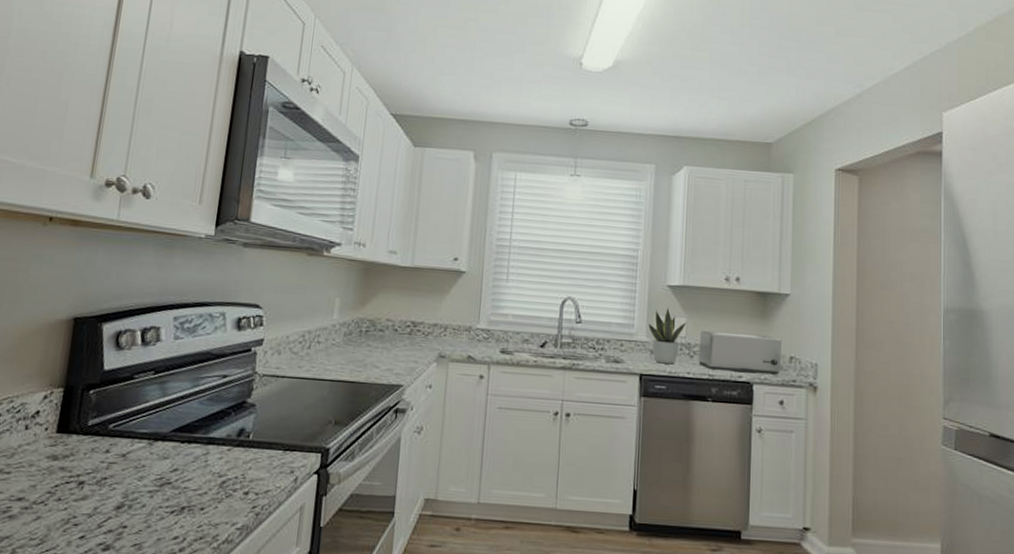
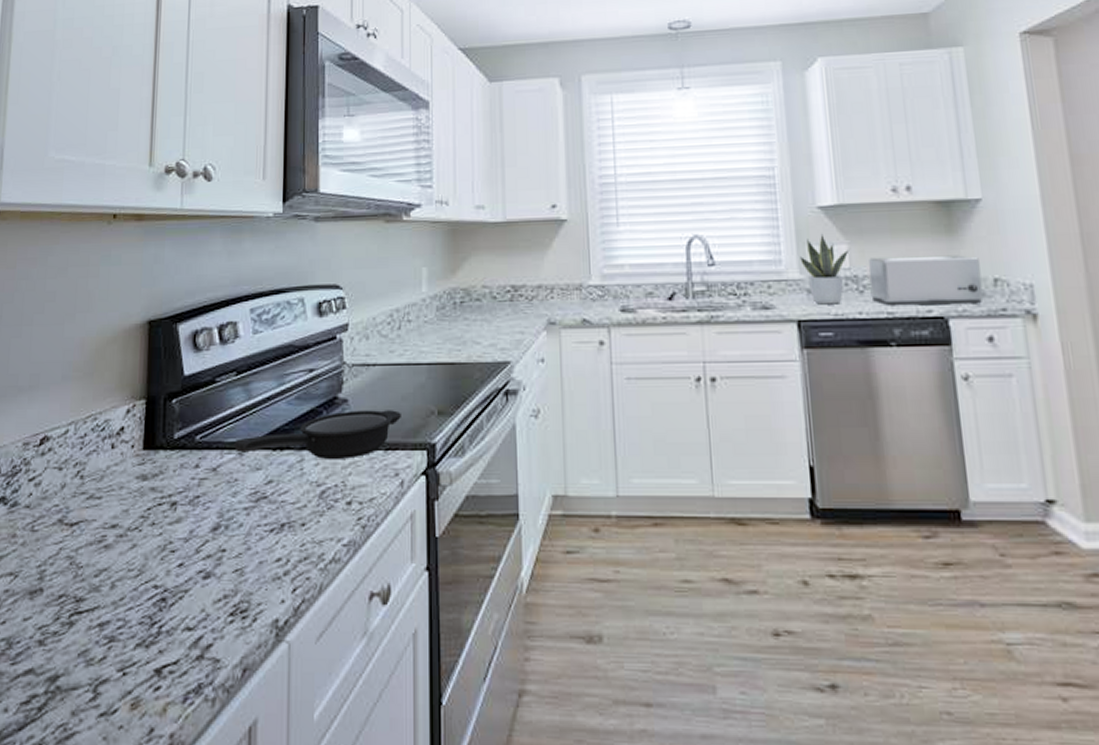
frying pan: none [144,414,302,455] -> present [233,410,401,459]

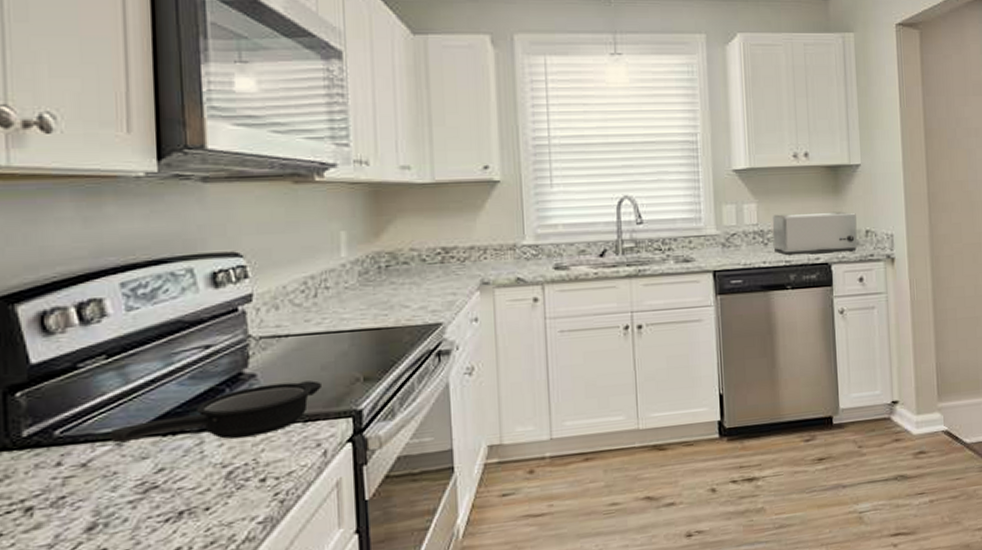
potted plant: present [800,233,850,305] -> none [717,194,758,257]

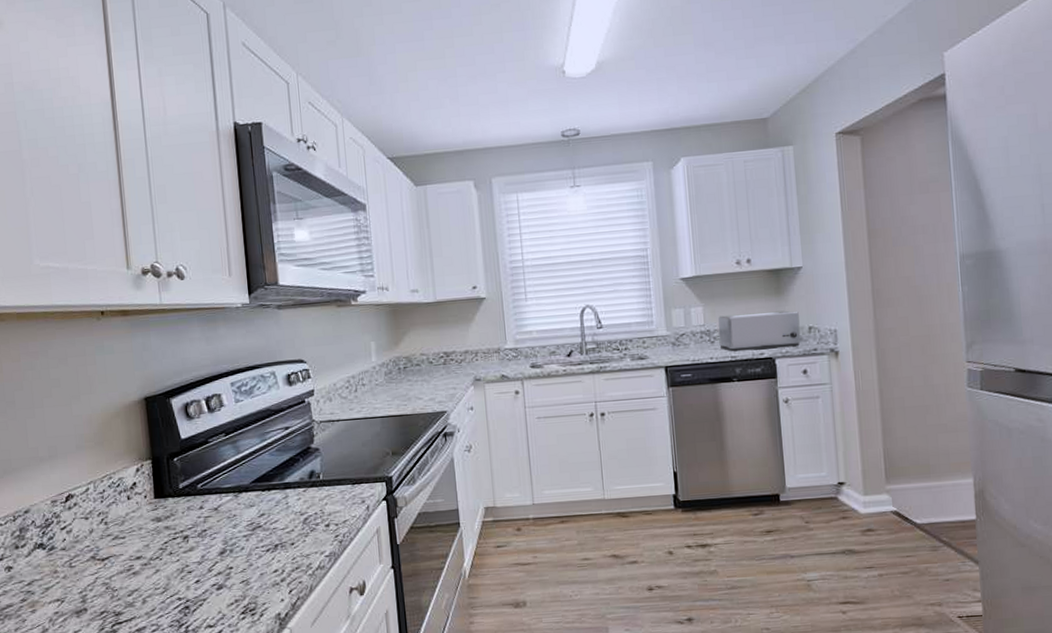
frying pan: present [108,380,321,443] -> none [229,454,363,495]

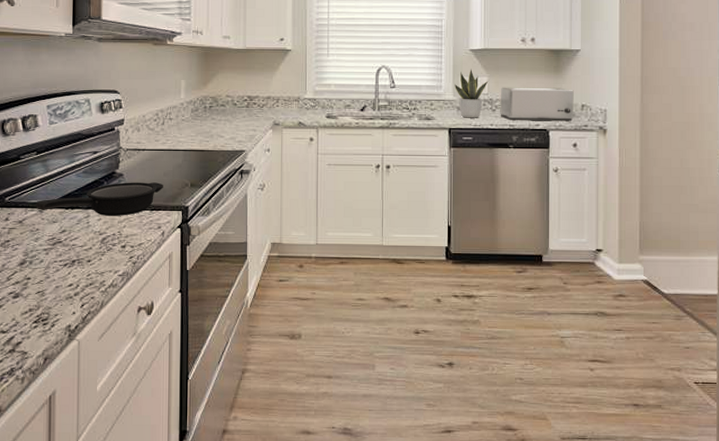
frying pan: none [229,454,363,495] -> present [35,182,163,216]
potted plant: none [667,299,704,354] -> present [455,68,489,118]

